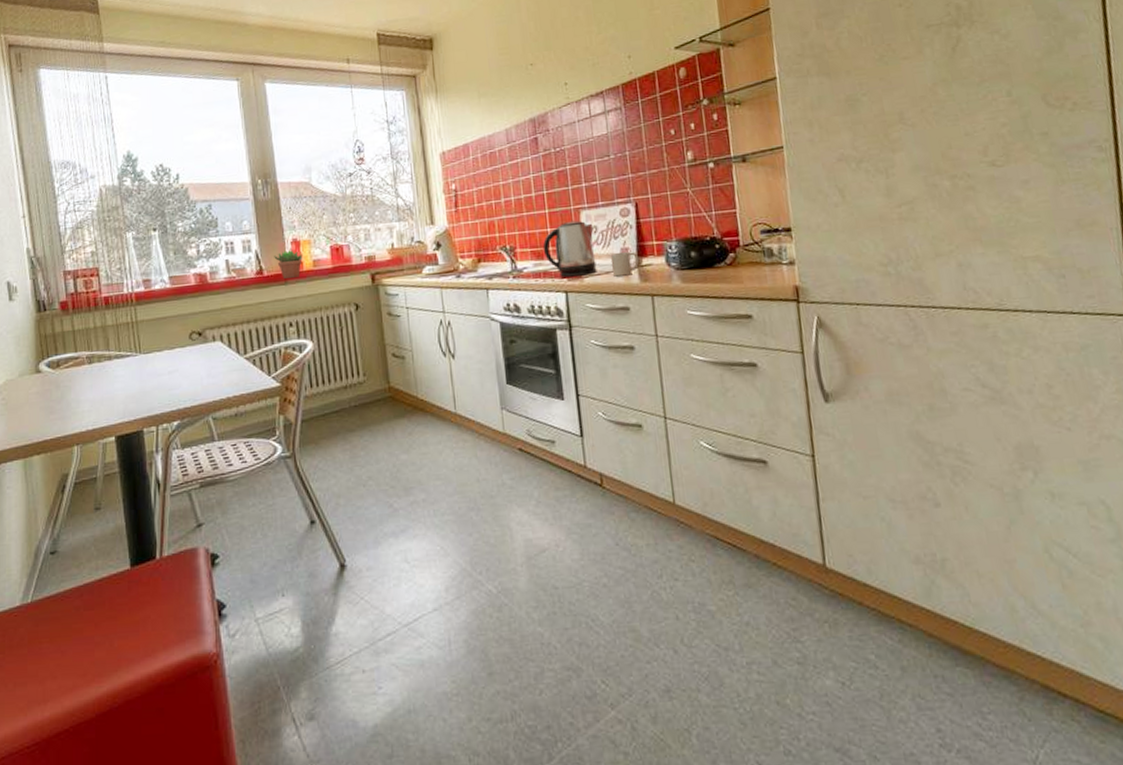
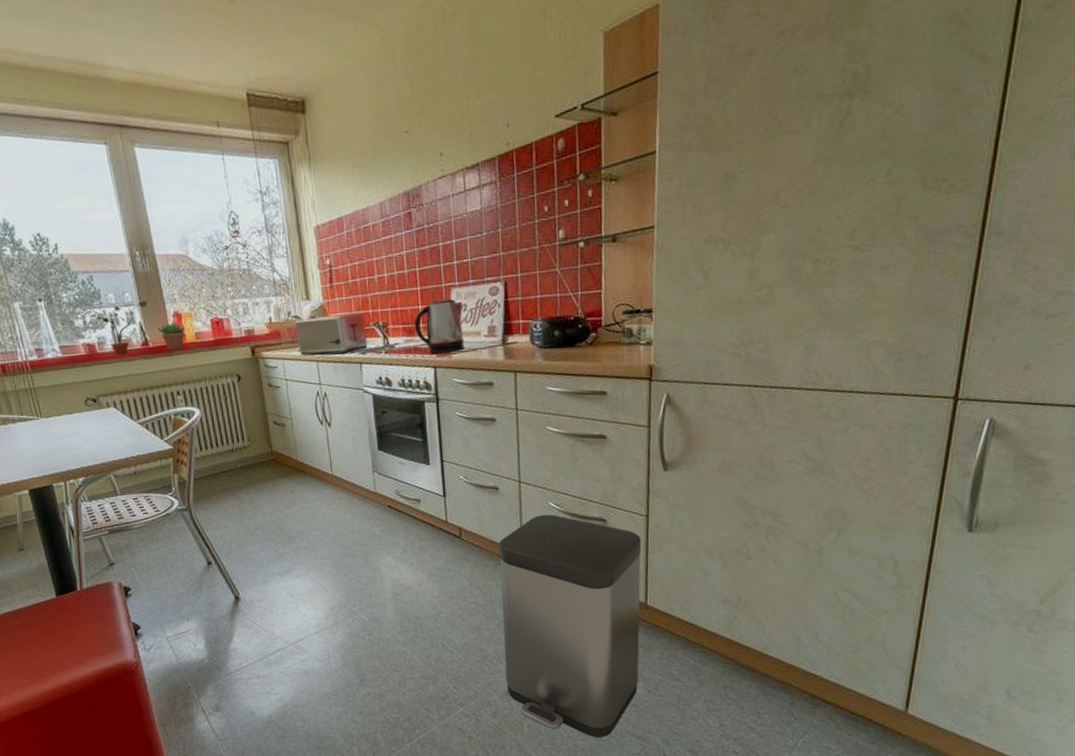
potted plant: none [211,228,266,286] -> present [97,300,148,356]
toaster: none [418,236,495,282] -> present [295,313,368,356]
mug: present [610,252,640,277] -> none [477,330,505,354]
pedal bin: none [646,455,828,751] -> present [499,514,642,737]

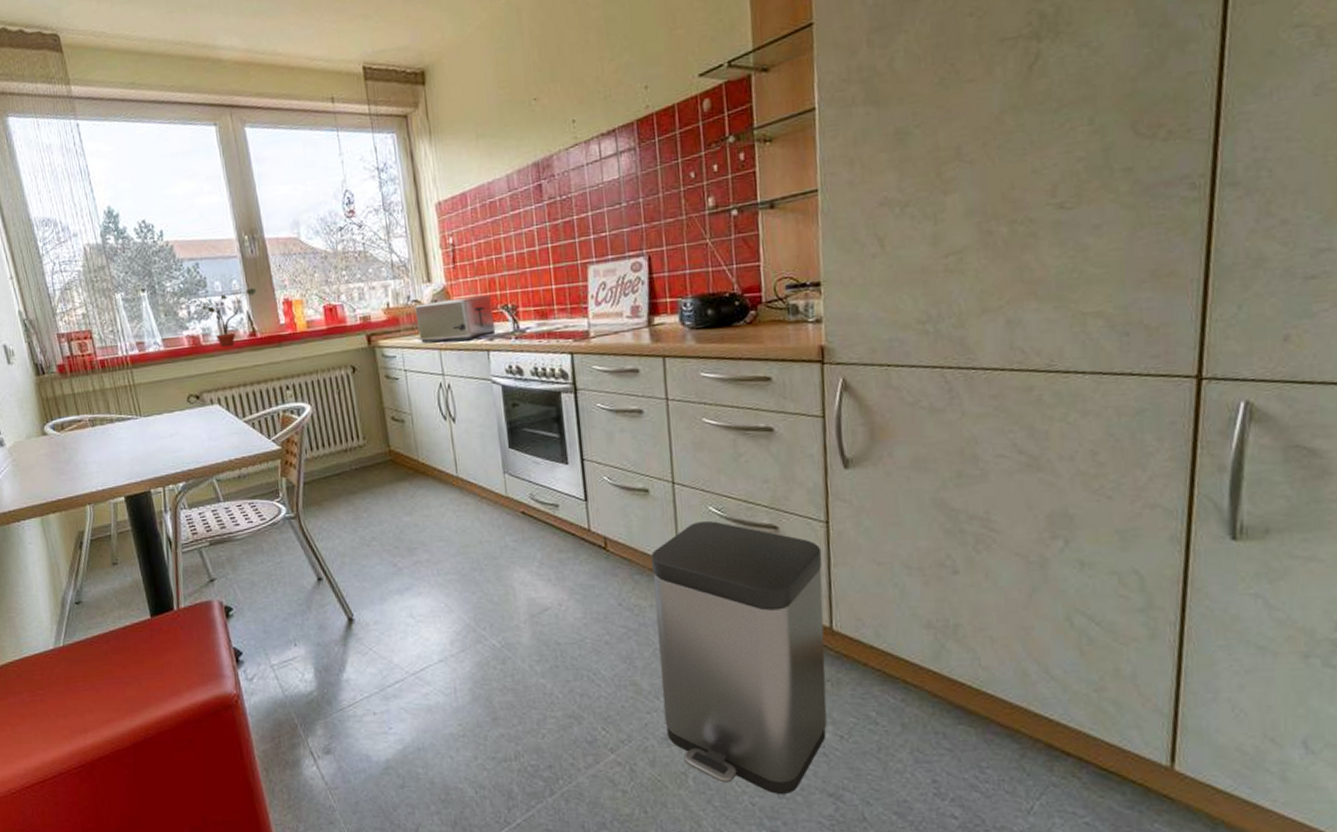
succulent plant: present [157,322,185,351] -> none [266,310,296,342]
kettle: present [414,298,465,355] -> none [547,276,605,340]

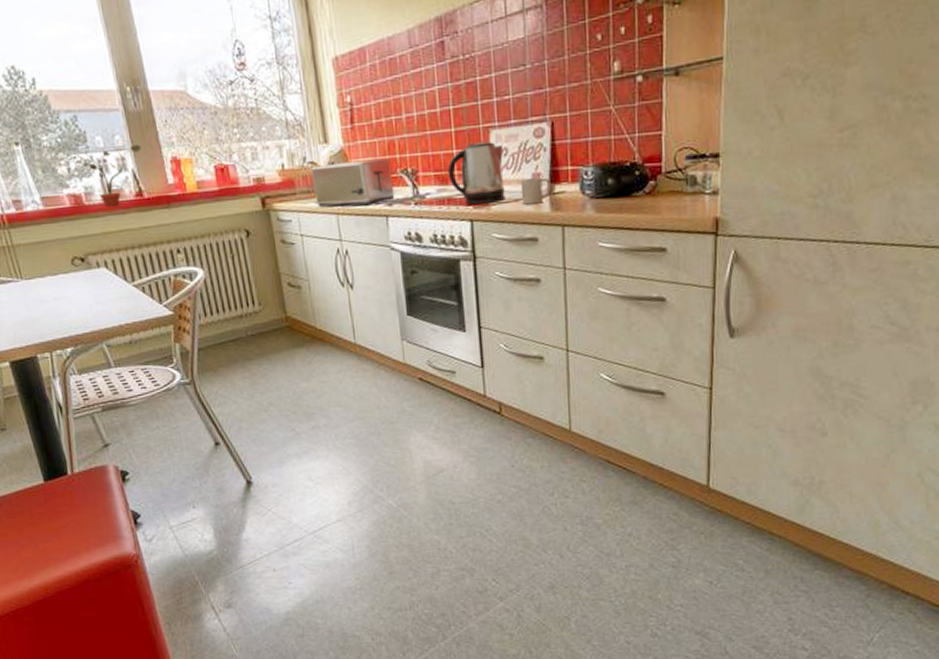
kettle: none [547,276,605,340] -> present [447,141,506,206]
mug: none [619,310,651,337] -> present [520,177,552,205]
pedal bin: present [651,520,827,794] -> none [543,386,704,633]

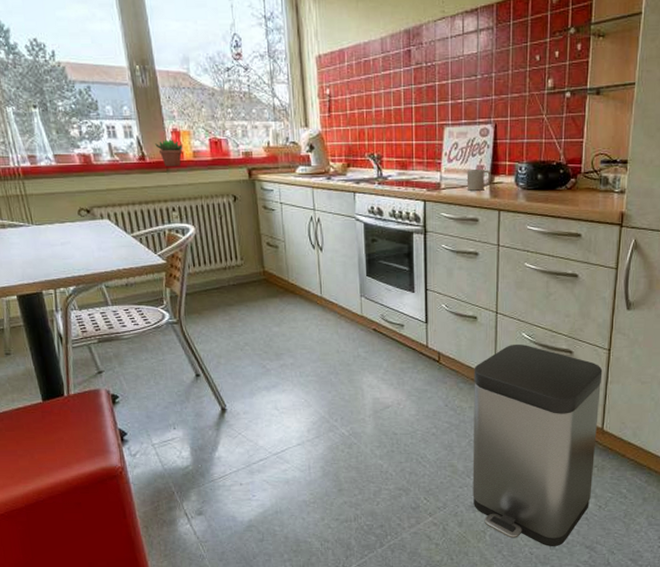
potted plant: present [83,144,142,208] -> none [93,115,146,168]
succulent plant: none [153,169,185,203] -> present [155,139,183,167]
toaster: present [311,158,395,208] -> none [292,143,362,182]
kettle: present [447,141,506,206] -> none [407,136,455,189]
pedal bin: none [543,386,704,633] -> present [472,343,603,546]

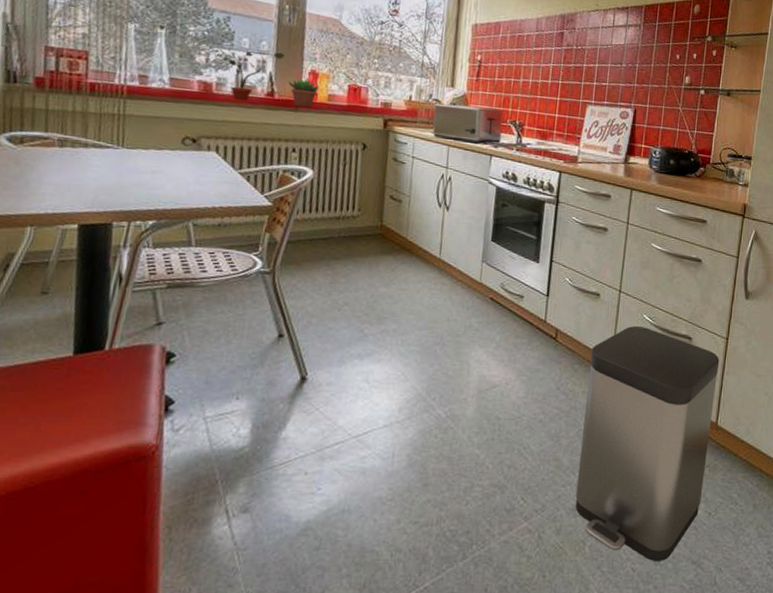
potted plant: none [93,115,146,168] -> present [223,49,285,101]
toaster: none [292,143,362,182] -> present [432,103,503,144]
mug: present [466,170,492,191] -> none [602,148,628,169]

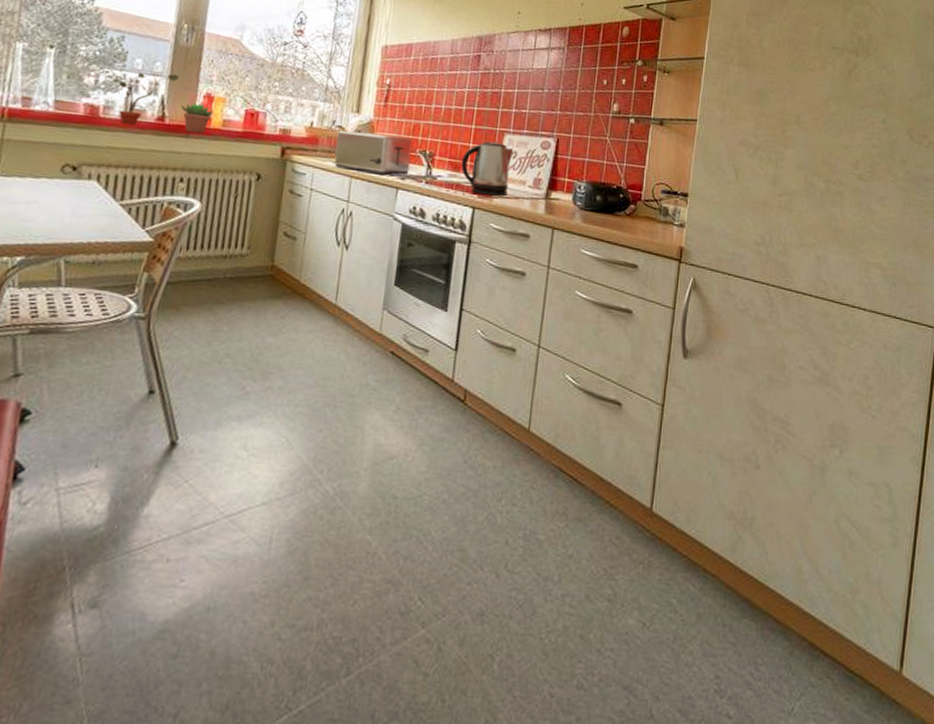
kettle: none [547,111,596,162] -> present [460,141,514,197]
pedal bin: present [575,325,720,561] -> none [483,387,655,684]

